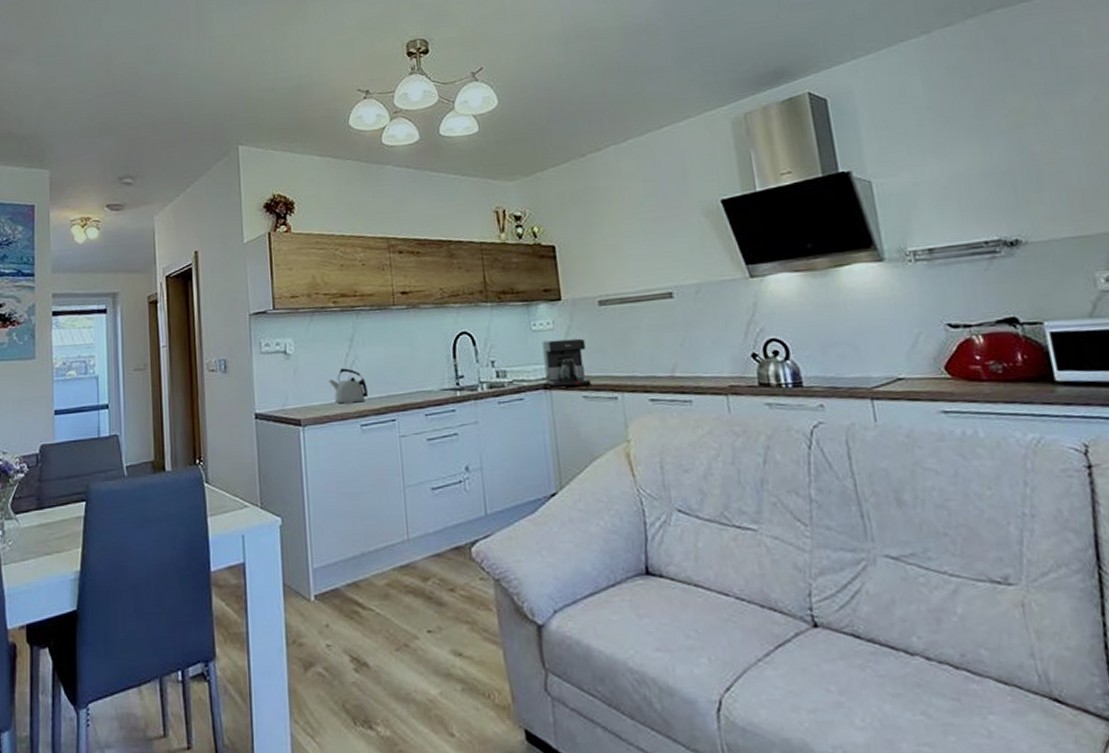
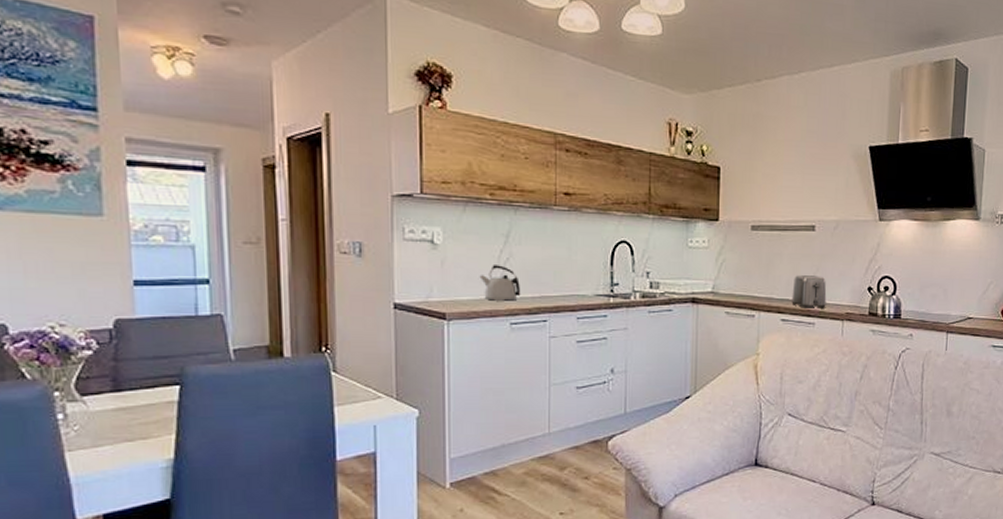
coffee maker: present [542,338,592,389] -> none [693,258,734,303]
toaster: none [657,346,703,385] -> present [791,275,827,308]

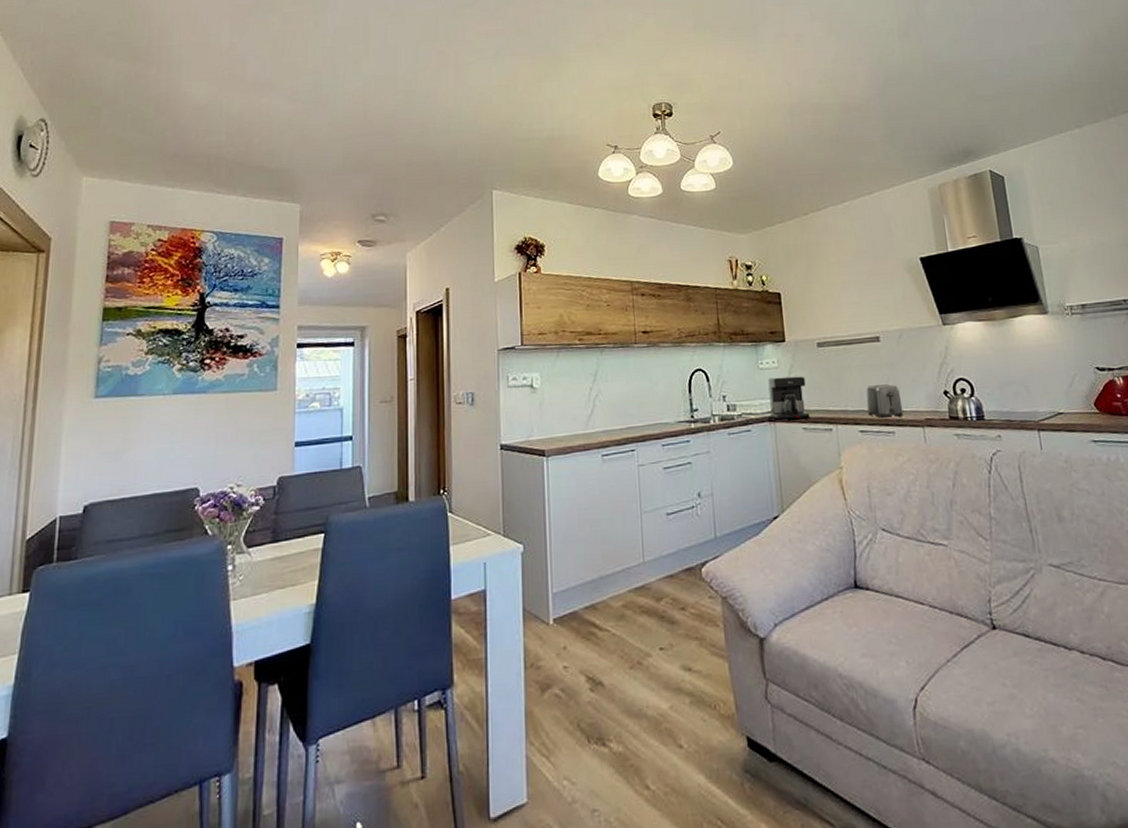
kettle: present [479,265,521,301] -> none [573,401,610,435]
coffee maker: none [693,258,734,303] -> present [768,376,810,421]

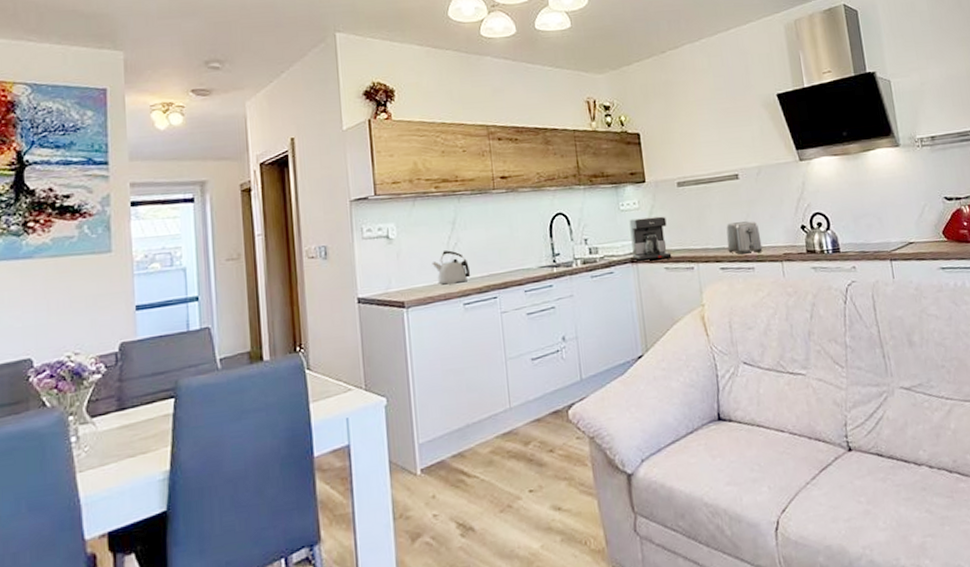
kettle: none [573,401,610,435] -> present [432,250,471,285]

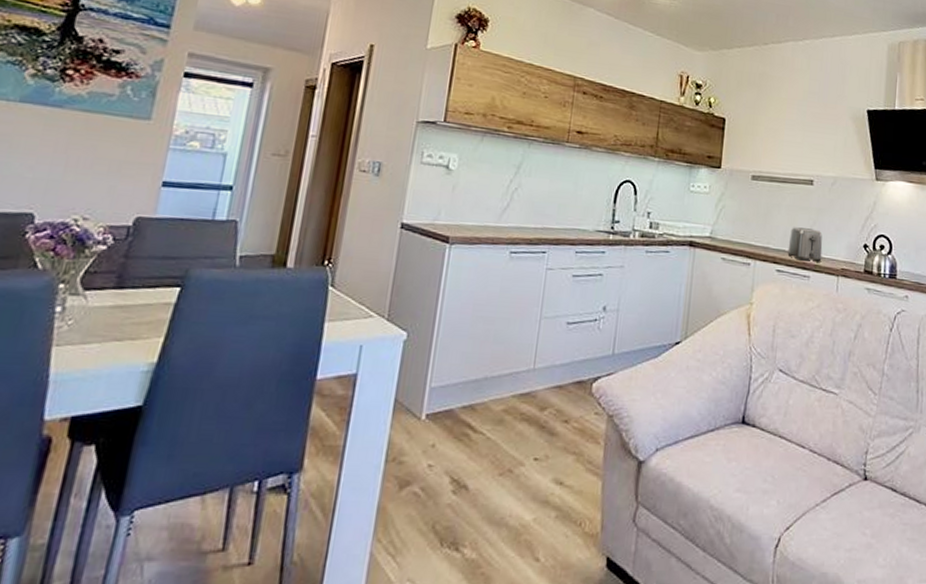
kettle: present [432,250,471,285] -> none [487,193,525,230]
coffee maker: present [629,216,672,262] -> none [691,202,734,250]

